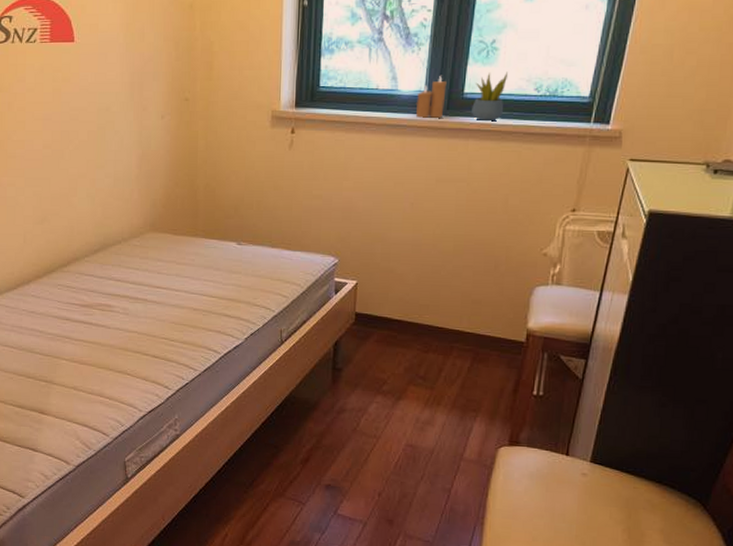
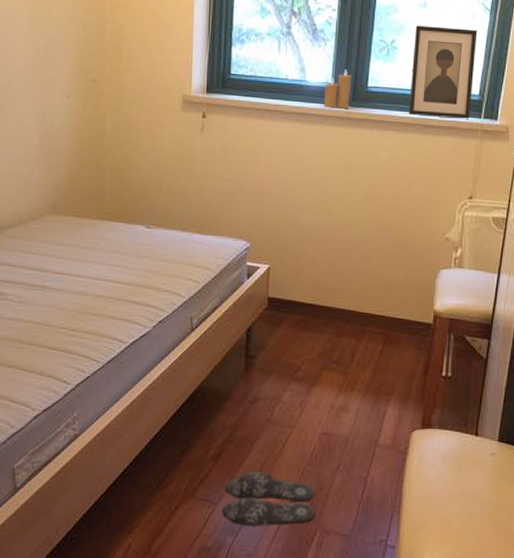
slippers: none [310,476,399,527] -> present [223,472,316,526]
succulent plant: present [472,71,507,122] -> none [375,69,406,114]
picture frame: none [507,21,592,124] -> present [408,25,477,119]

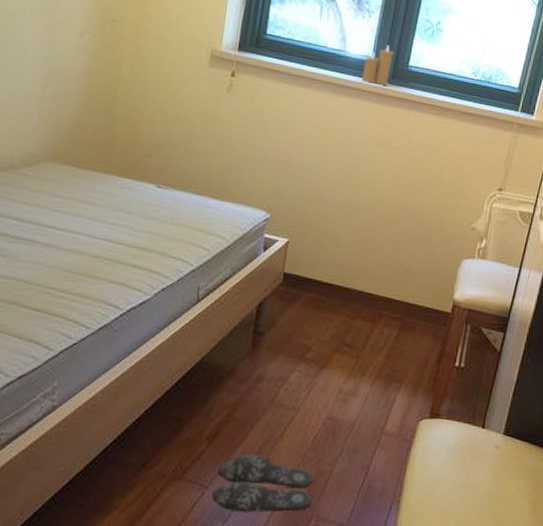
picture frame: present [408,25,477,119] -> none [447,10,523,111]

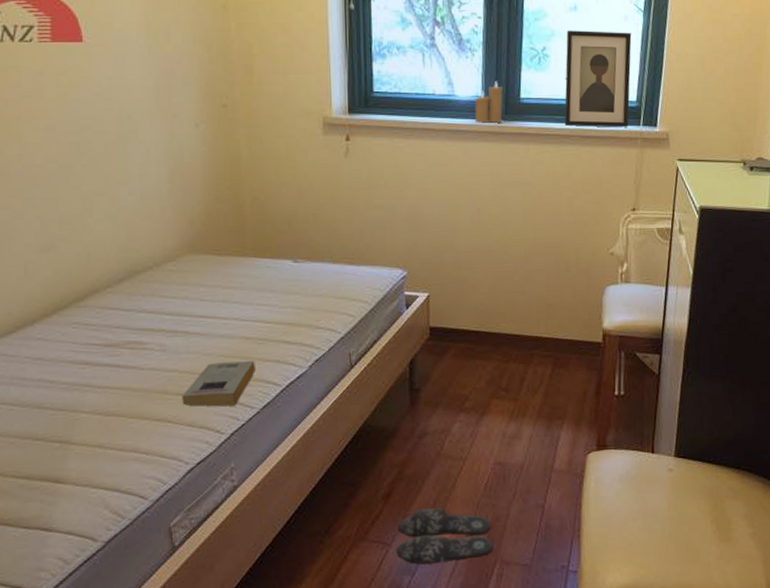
book: none [13,276,99,323] -> present [182,361,255,407]
picture frame: none [447,10,523,111] -> present [564,31,632,128]

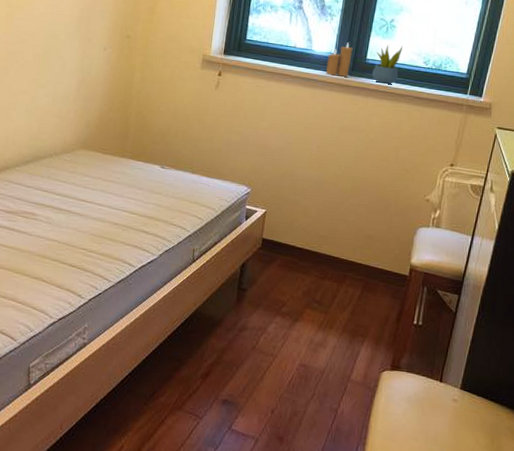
book: present [182,361,255,407] -> none [56,239,118,277]
slippers: present [397,508,494,565] -> none [206,392,290,444]
succulent plant: none [529,77,560,126] -> present [372,45,402,85]
picture frame: present [564,31,632,128] -> none [401,8,470,94]

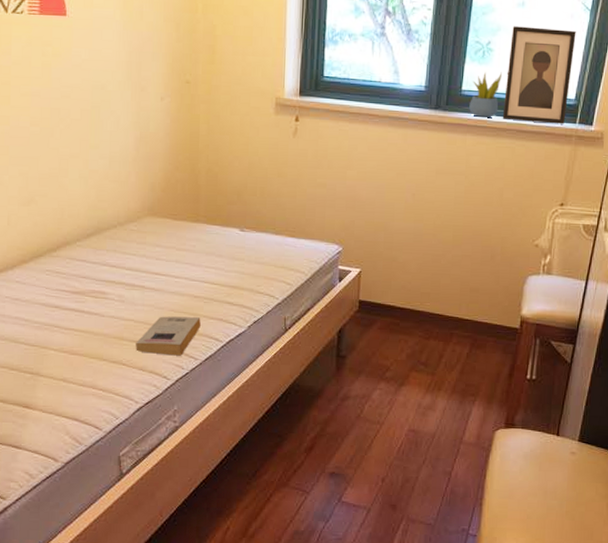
book: none [56,239,118,277] -> present [136,316,201,356]
candle: present [325,43,353,77] -> none [416,73,446,113]
picture frame: none [401,8,470,94] -> present [502,26,576,124]

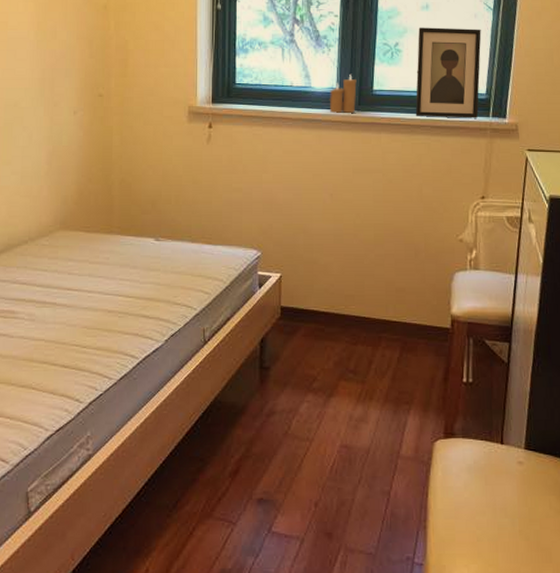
book: present [136,316,201,356] -> none [46,333,115,376]
candle: none [416,73,446,113] -> present [329,75,357,114]
succulent plant: present [469,72,502,118] -> none [382,71,412,116]

